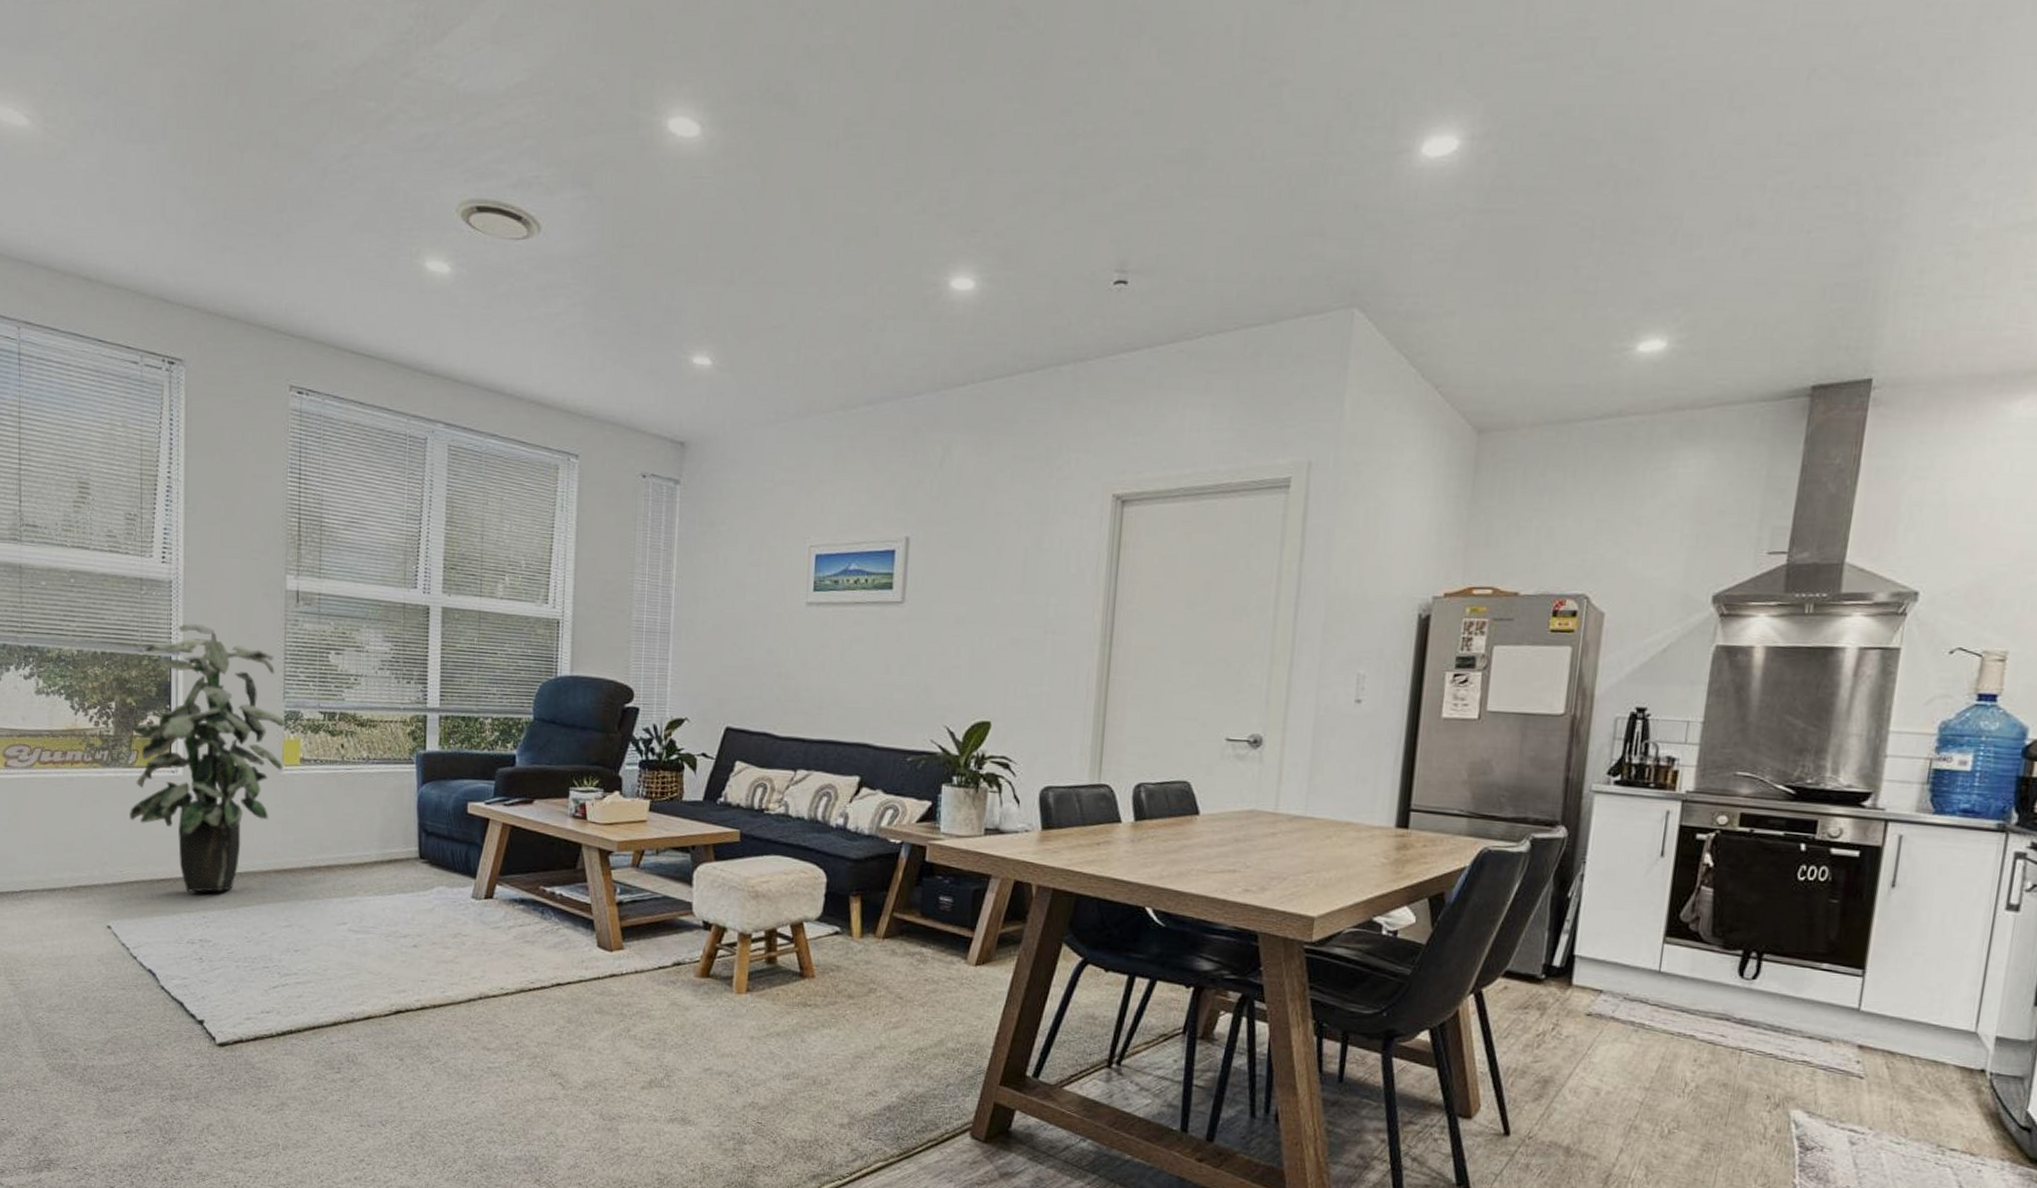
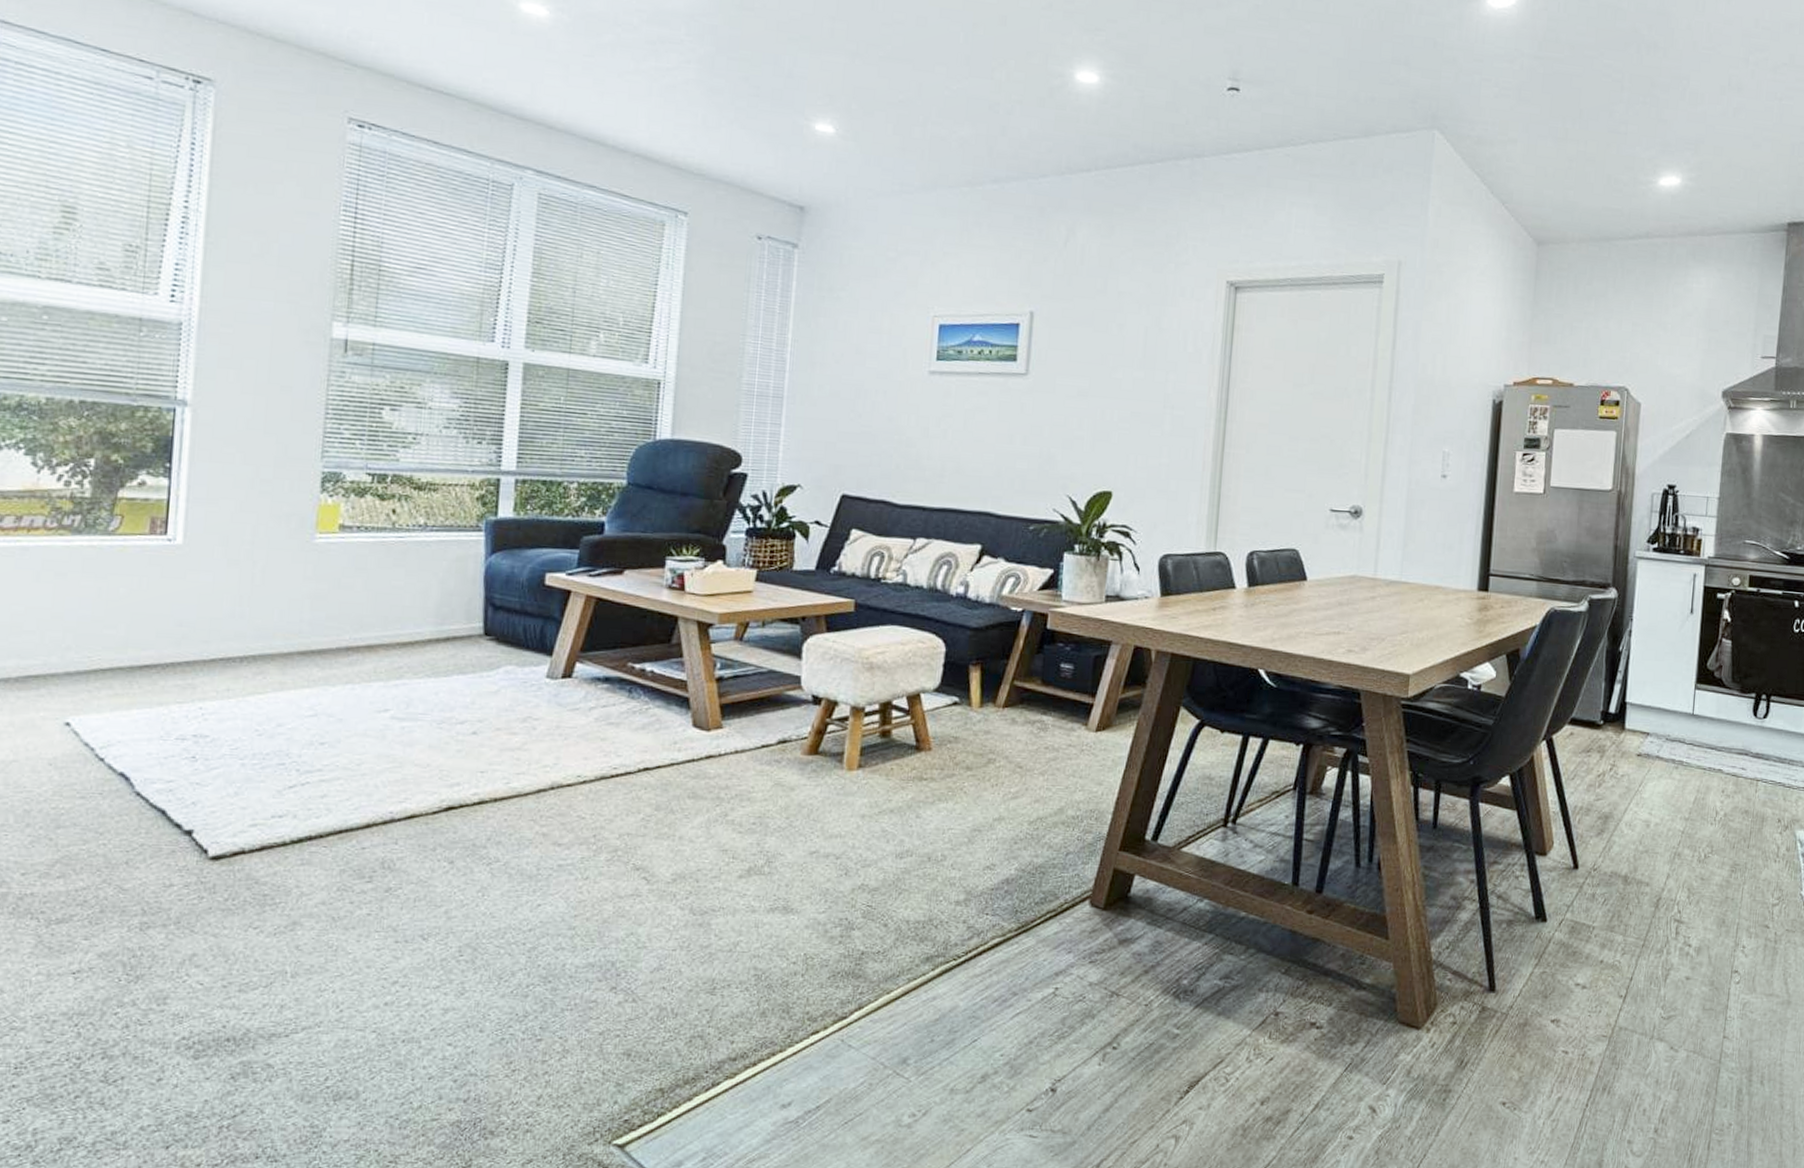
indoor plant: present [128,623,285,892] -> none [106,371,322,680]

